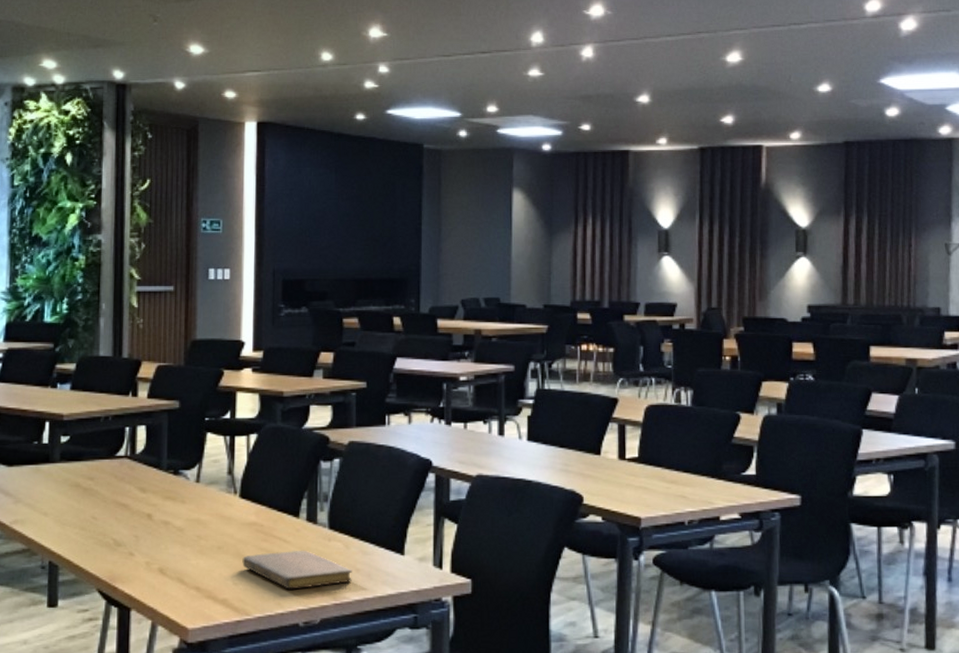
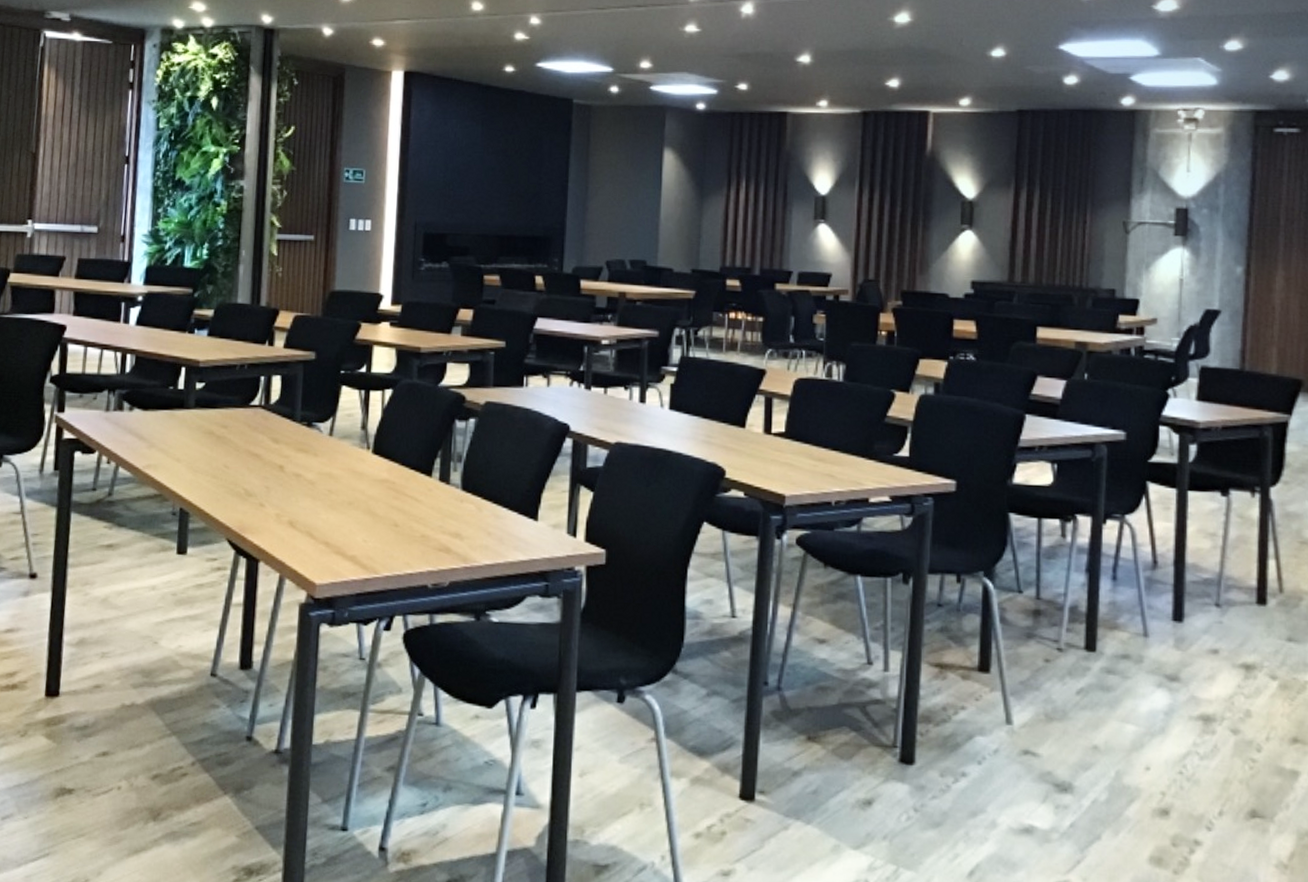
notebook: present [242,550,352,590] -> none [372,509,484,550]

